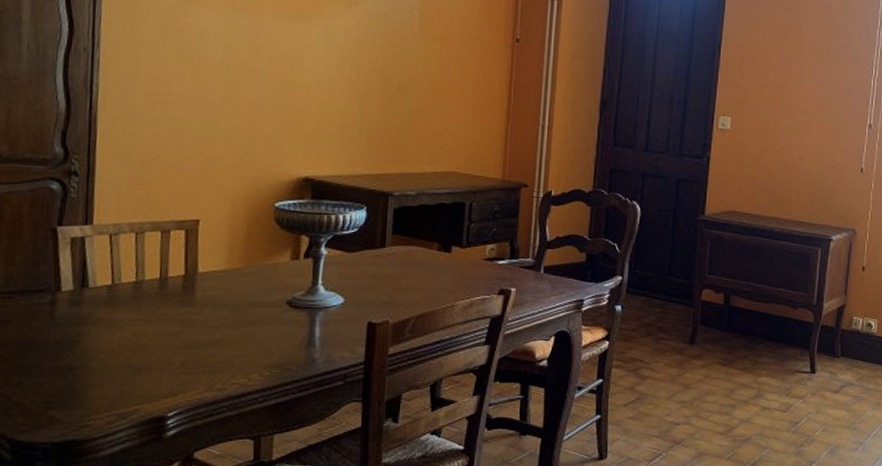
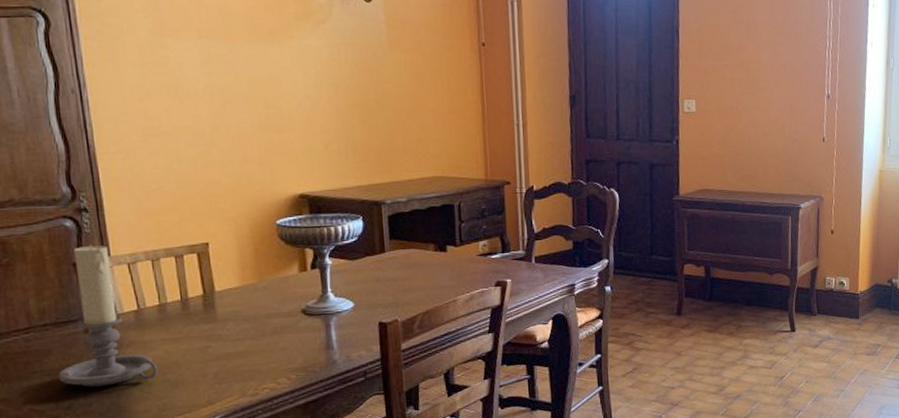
candle holder: none [12,211,122,365] -> present [58,245,158,387]

